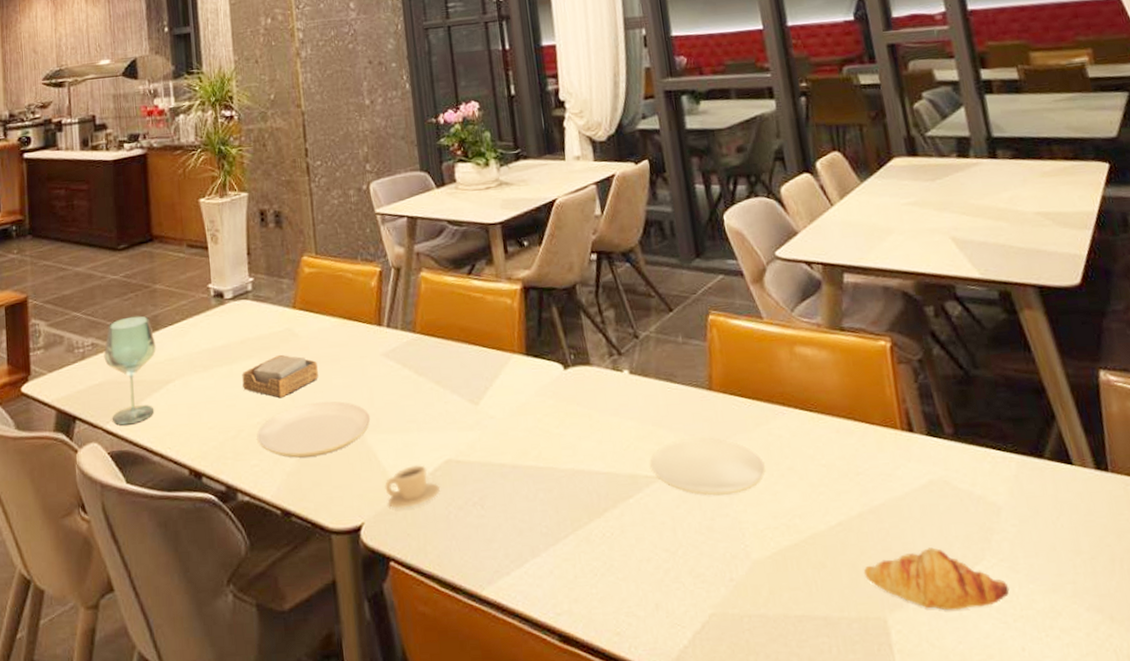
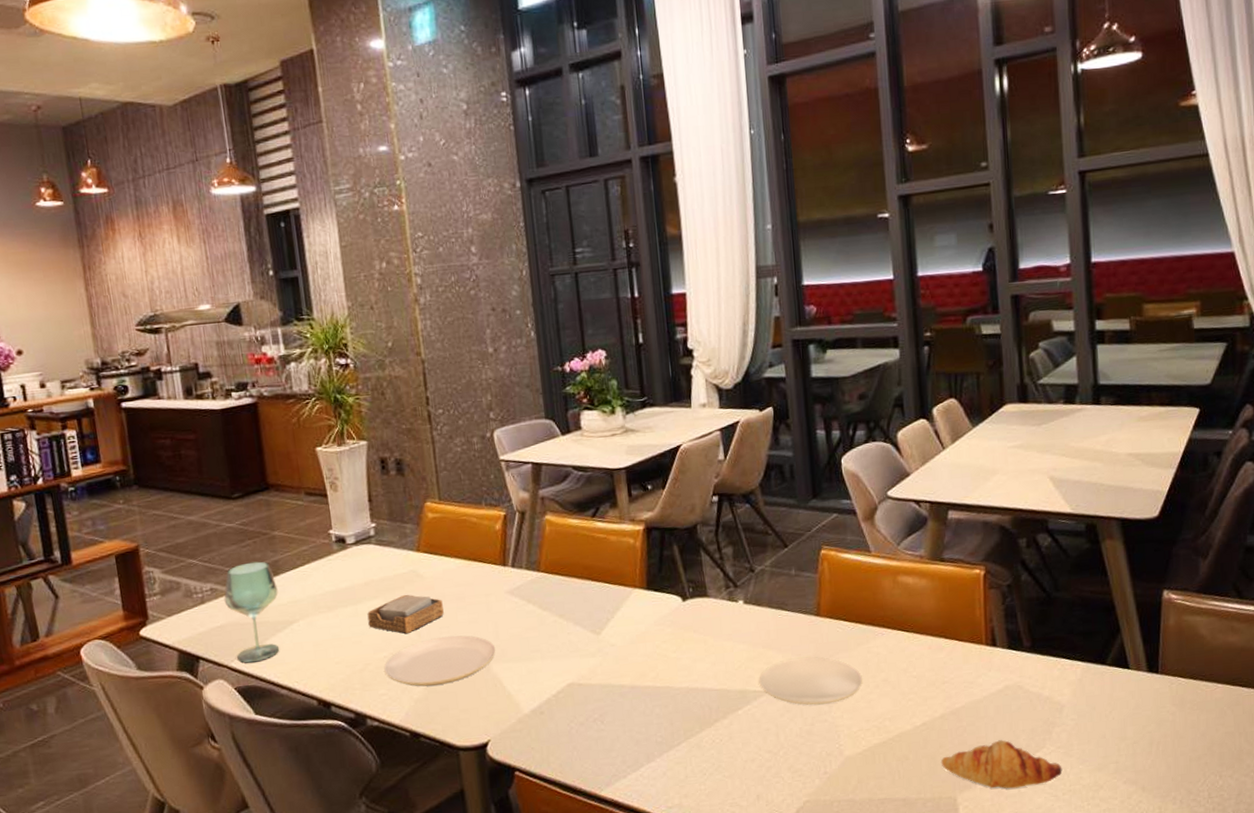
cup: present [385,465,441,509] -> none [510,688,563,727]

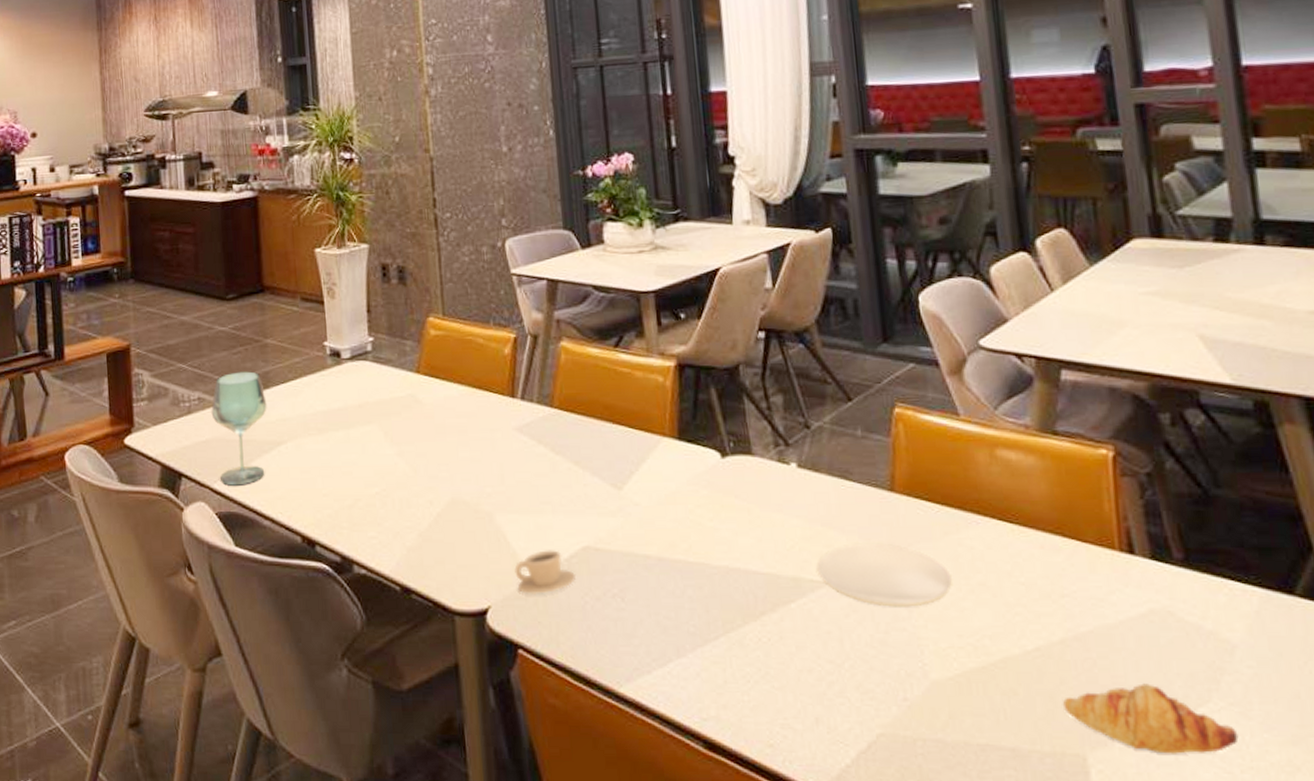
napkin holder: present [367,594,444,634] -> none [359,421,443,469]
plate: present [384,635,496,687] -> none [375,475,501,533]
cup: none [510,688,563,727] -> present [514,550,577,594]

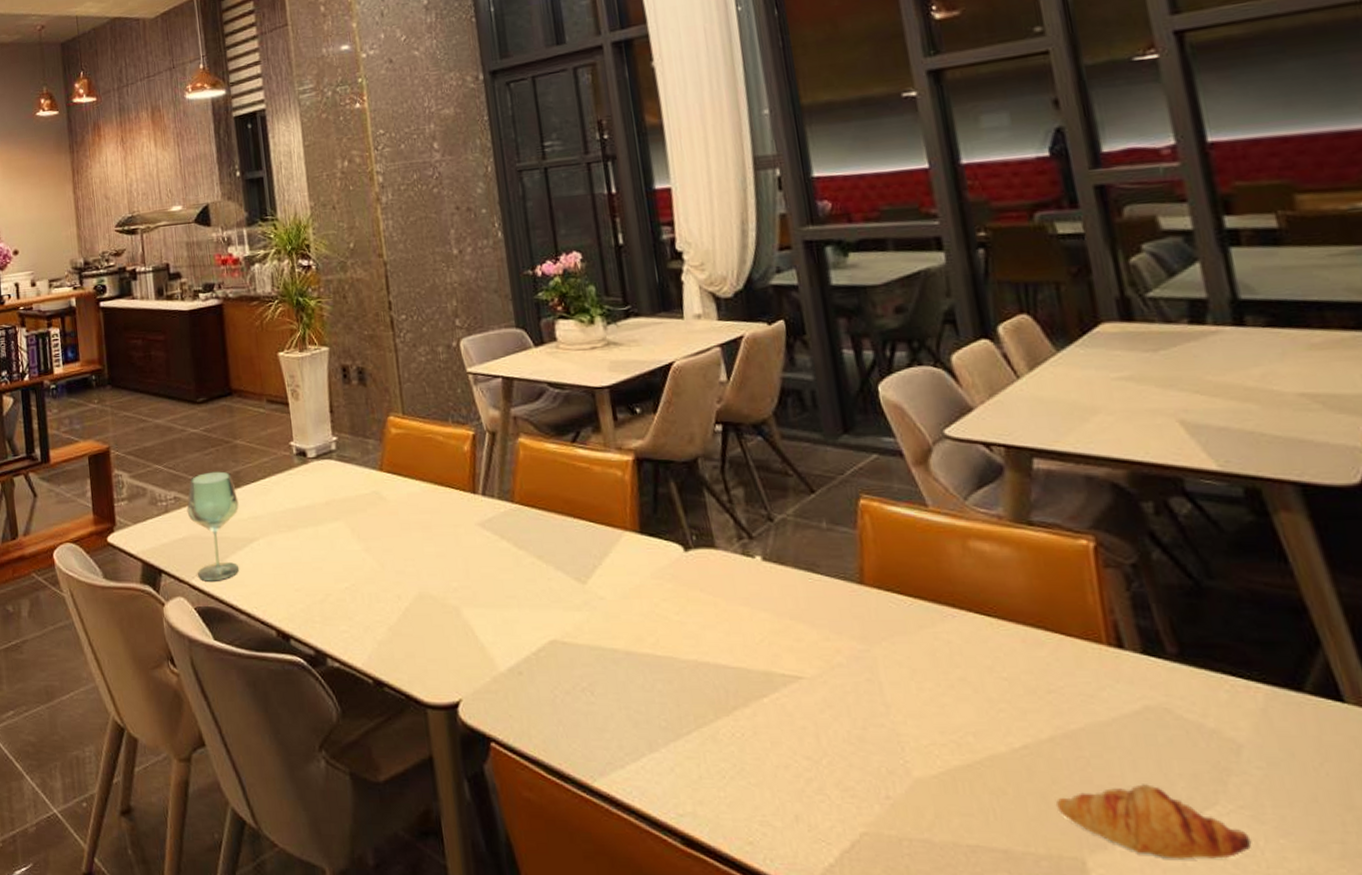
cup: present [514,550,577,594] -> none [483,644,545,688]
plate: present [817,543,952,607] -> none [788,637,930,703]

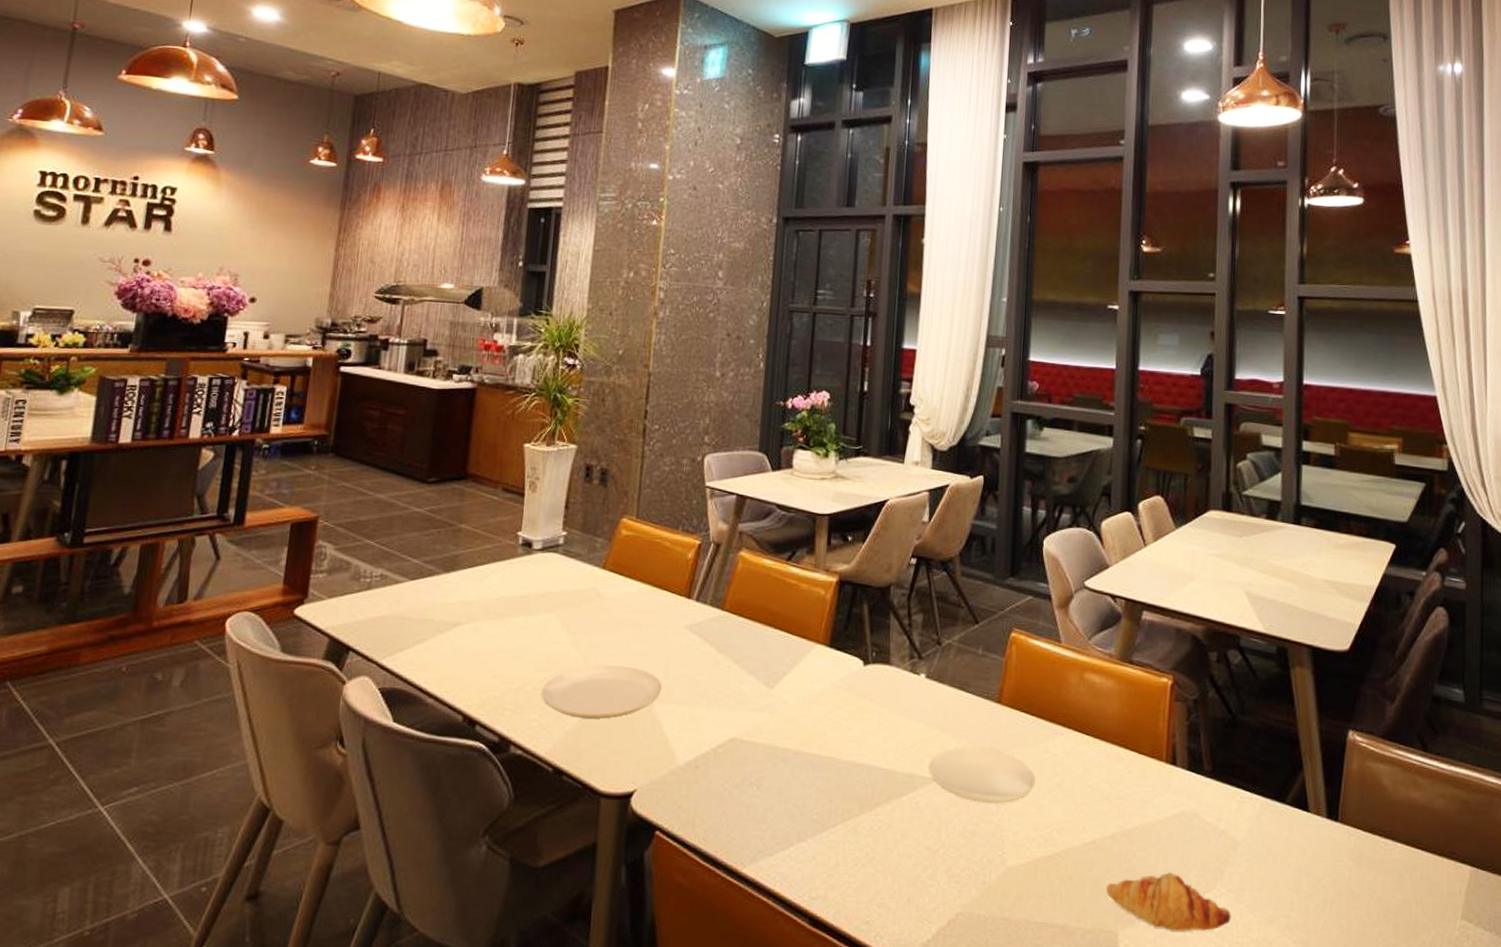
wine glass: present [186,471,240,581] -> none [390,552,451,663]
plate: none [345,570,467,627] -> present [541,665,663,719]
plate: none [788,637,930,703] -> present [929,746,1036,803]

